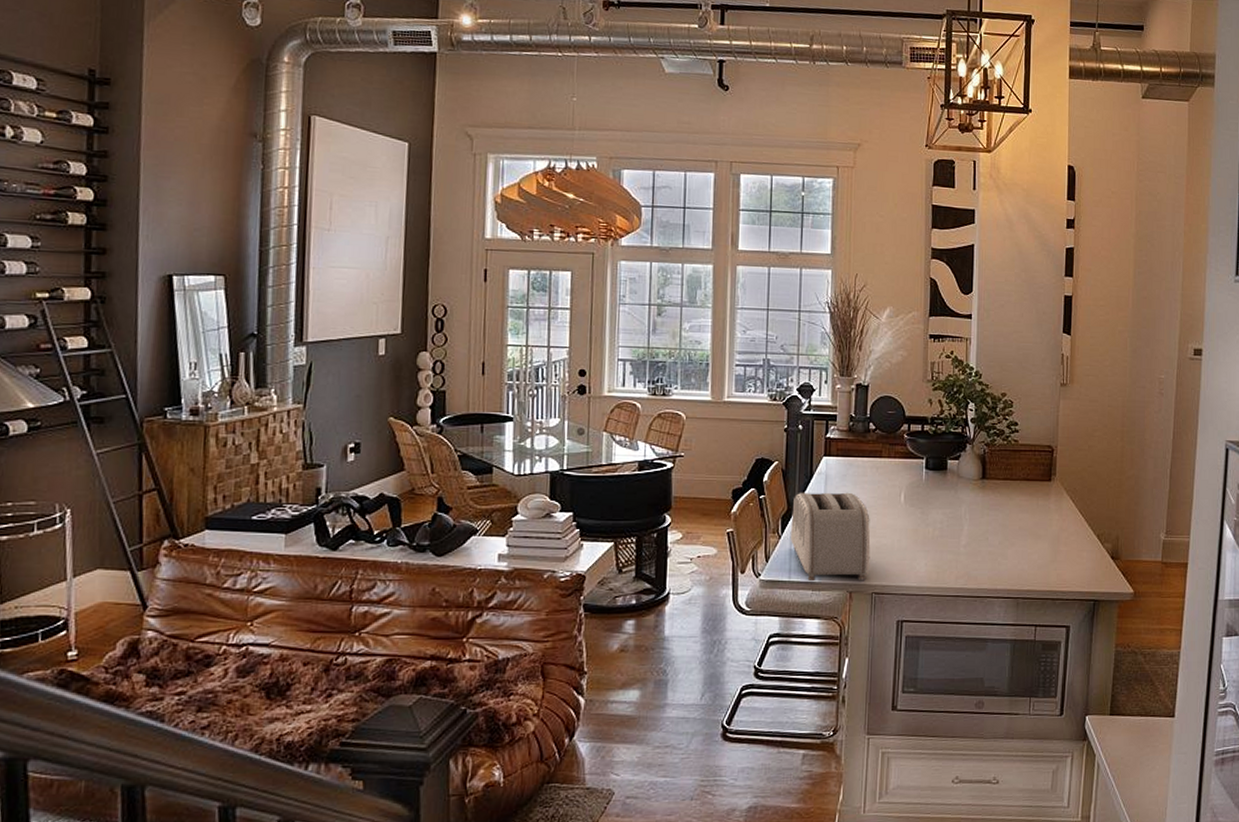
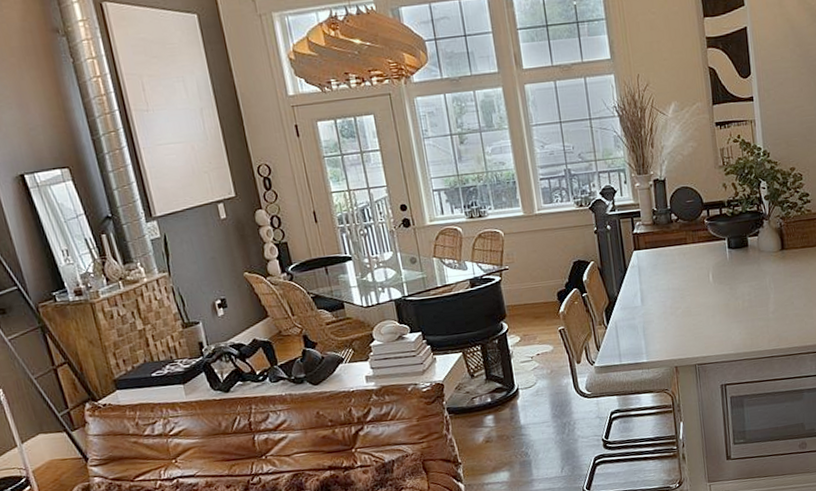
toaster: present [791,492,871,582] -> none [612,279,690,362]

